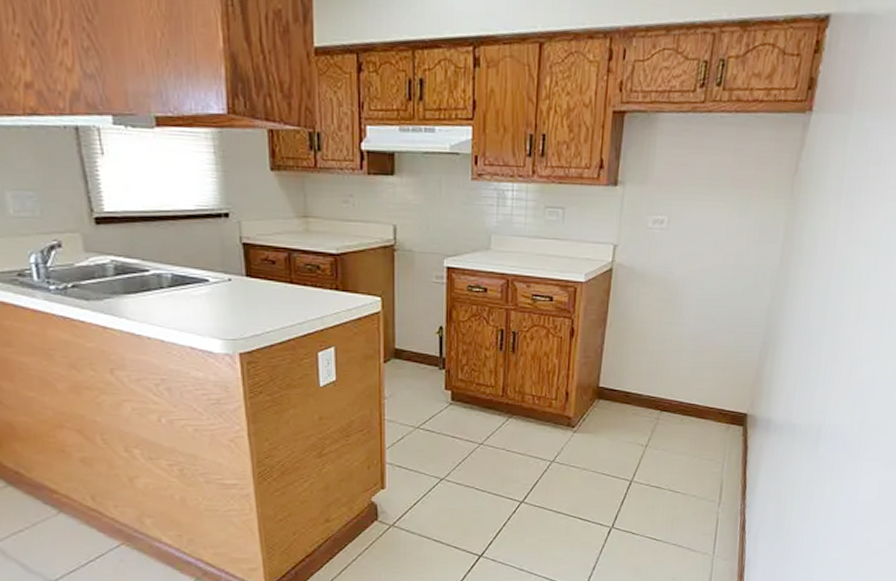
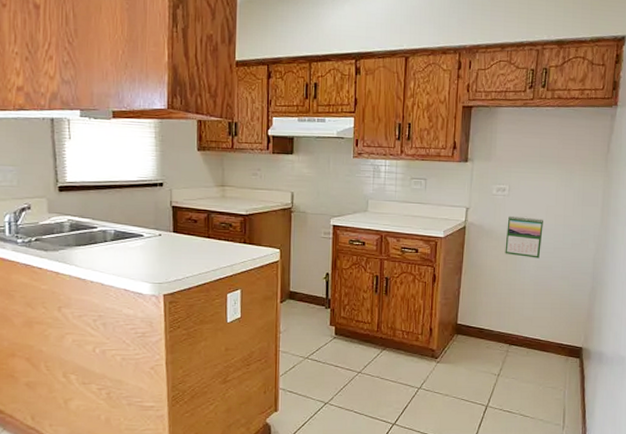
calendar: none [659,254,709,308] -> present [505,215,543,258]

